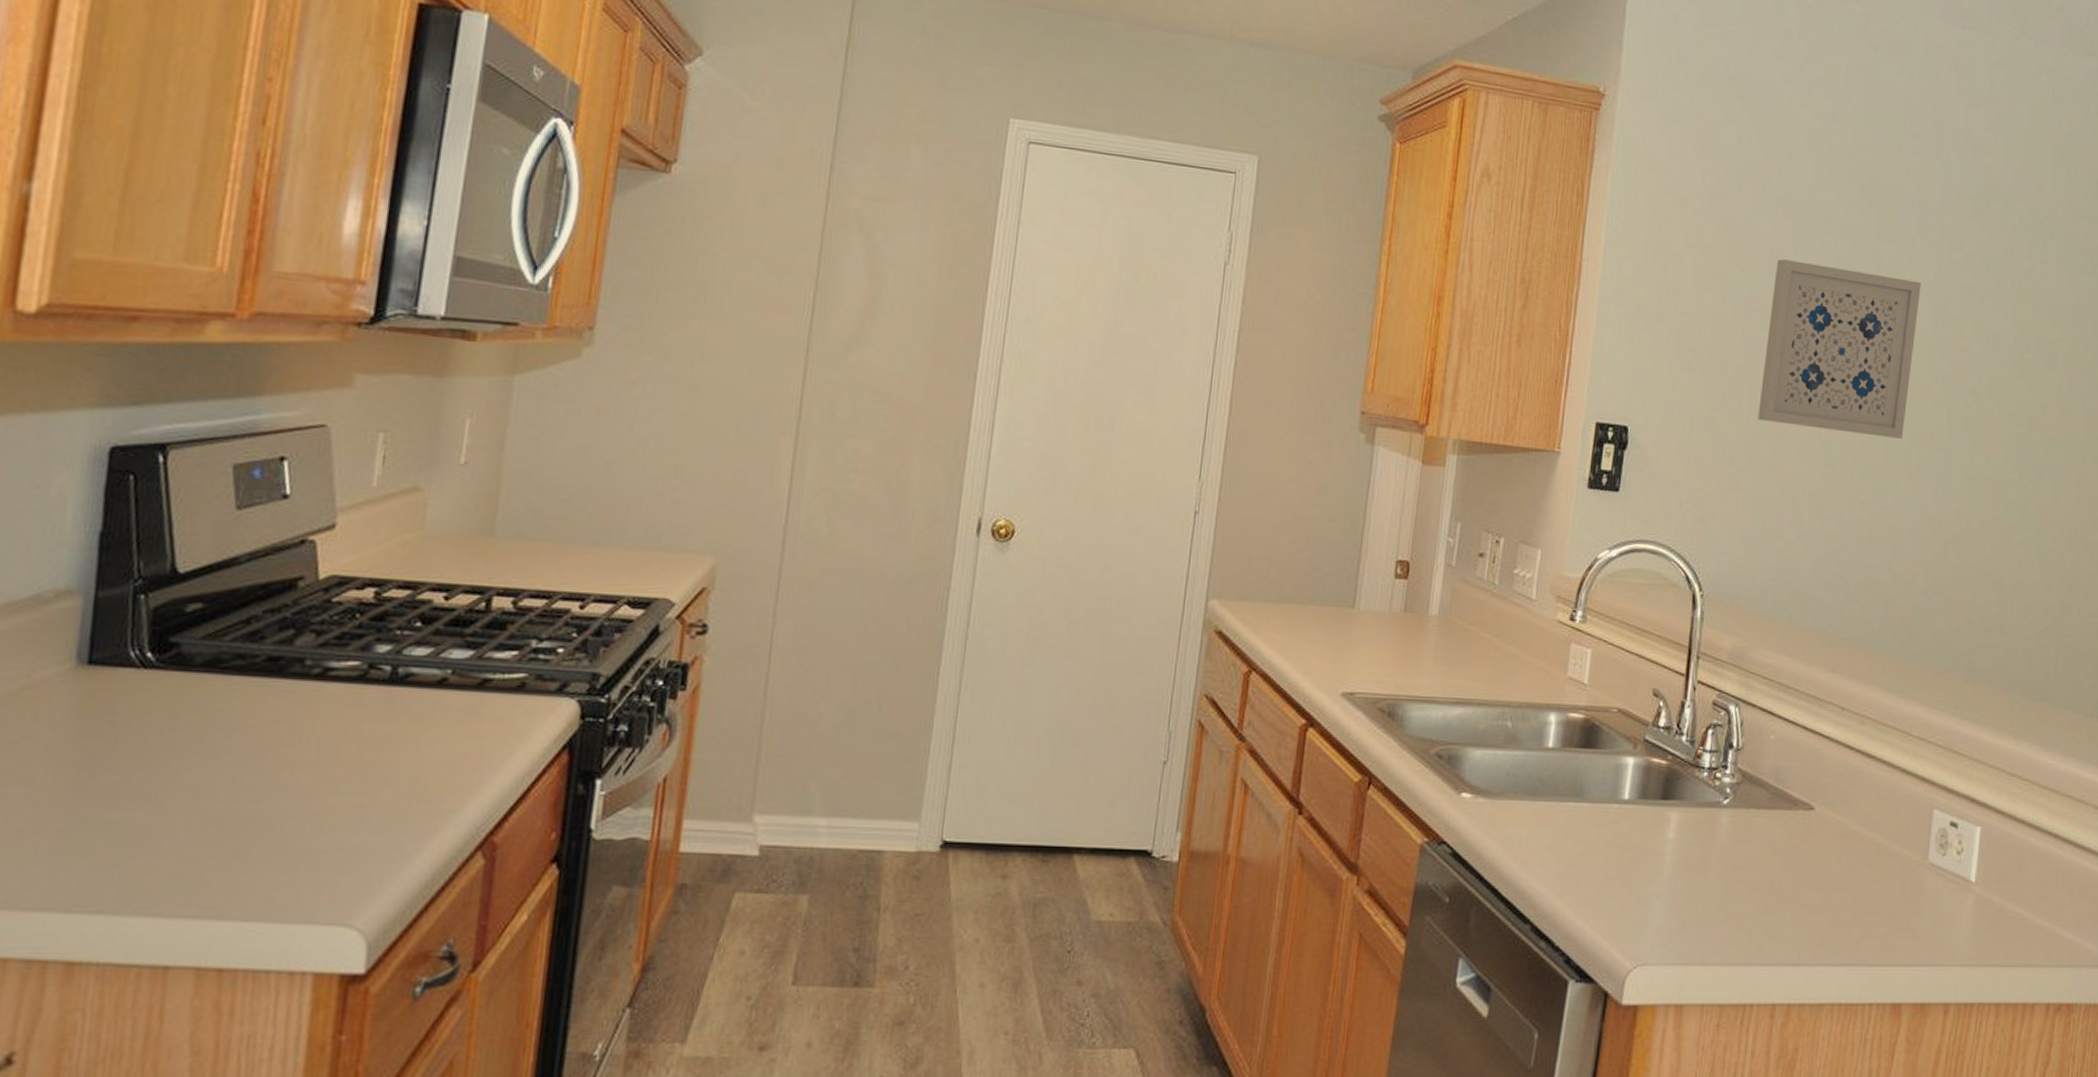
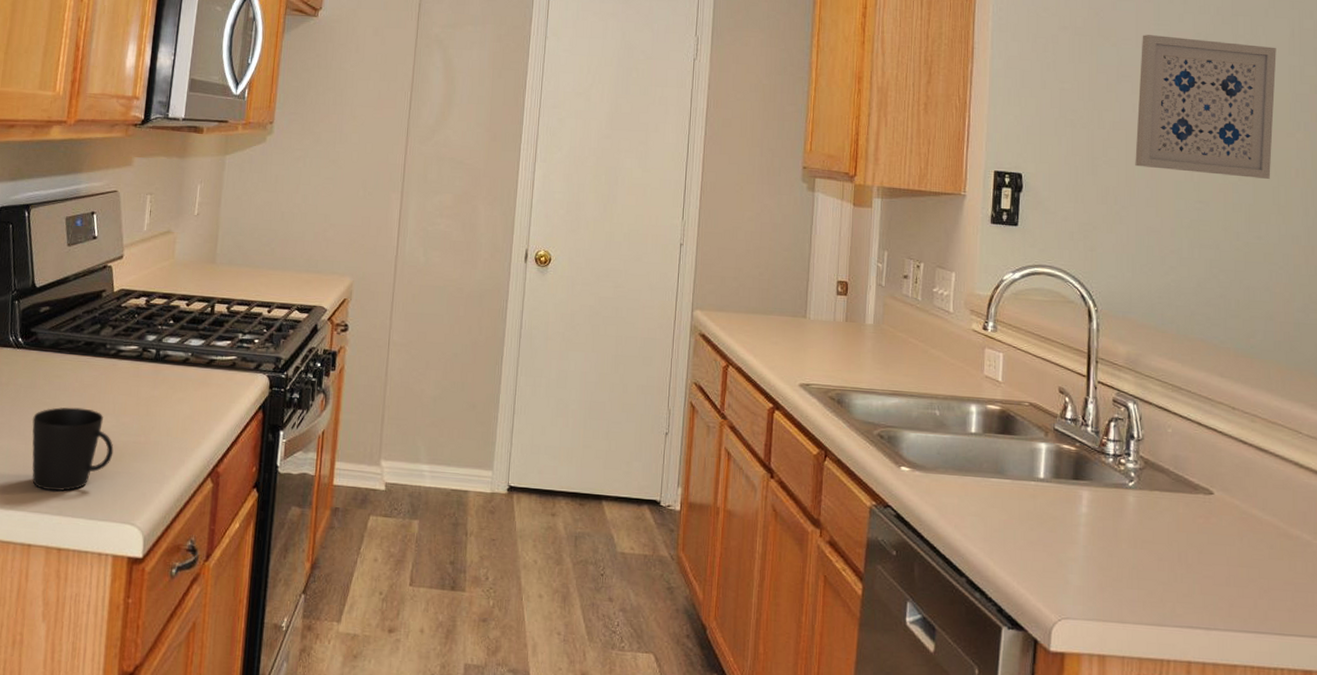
cup: none [171,756,317,884] -> present [32,407,114,491]

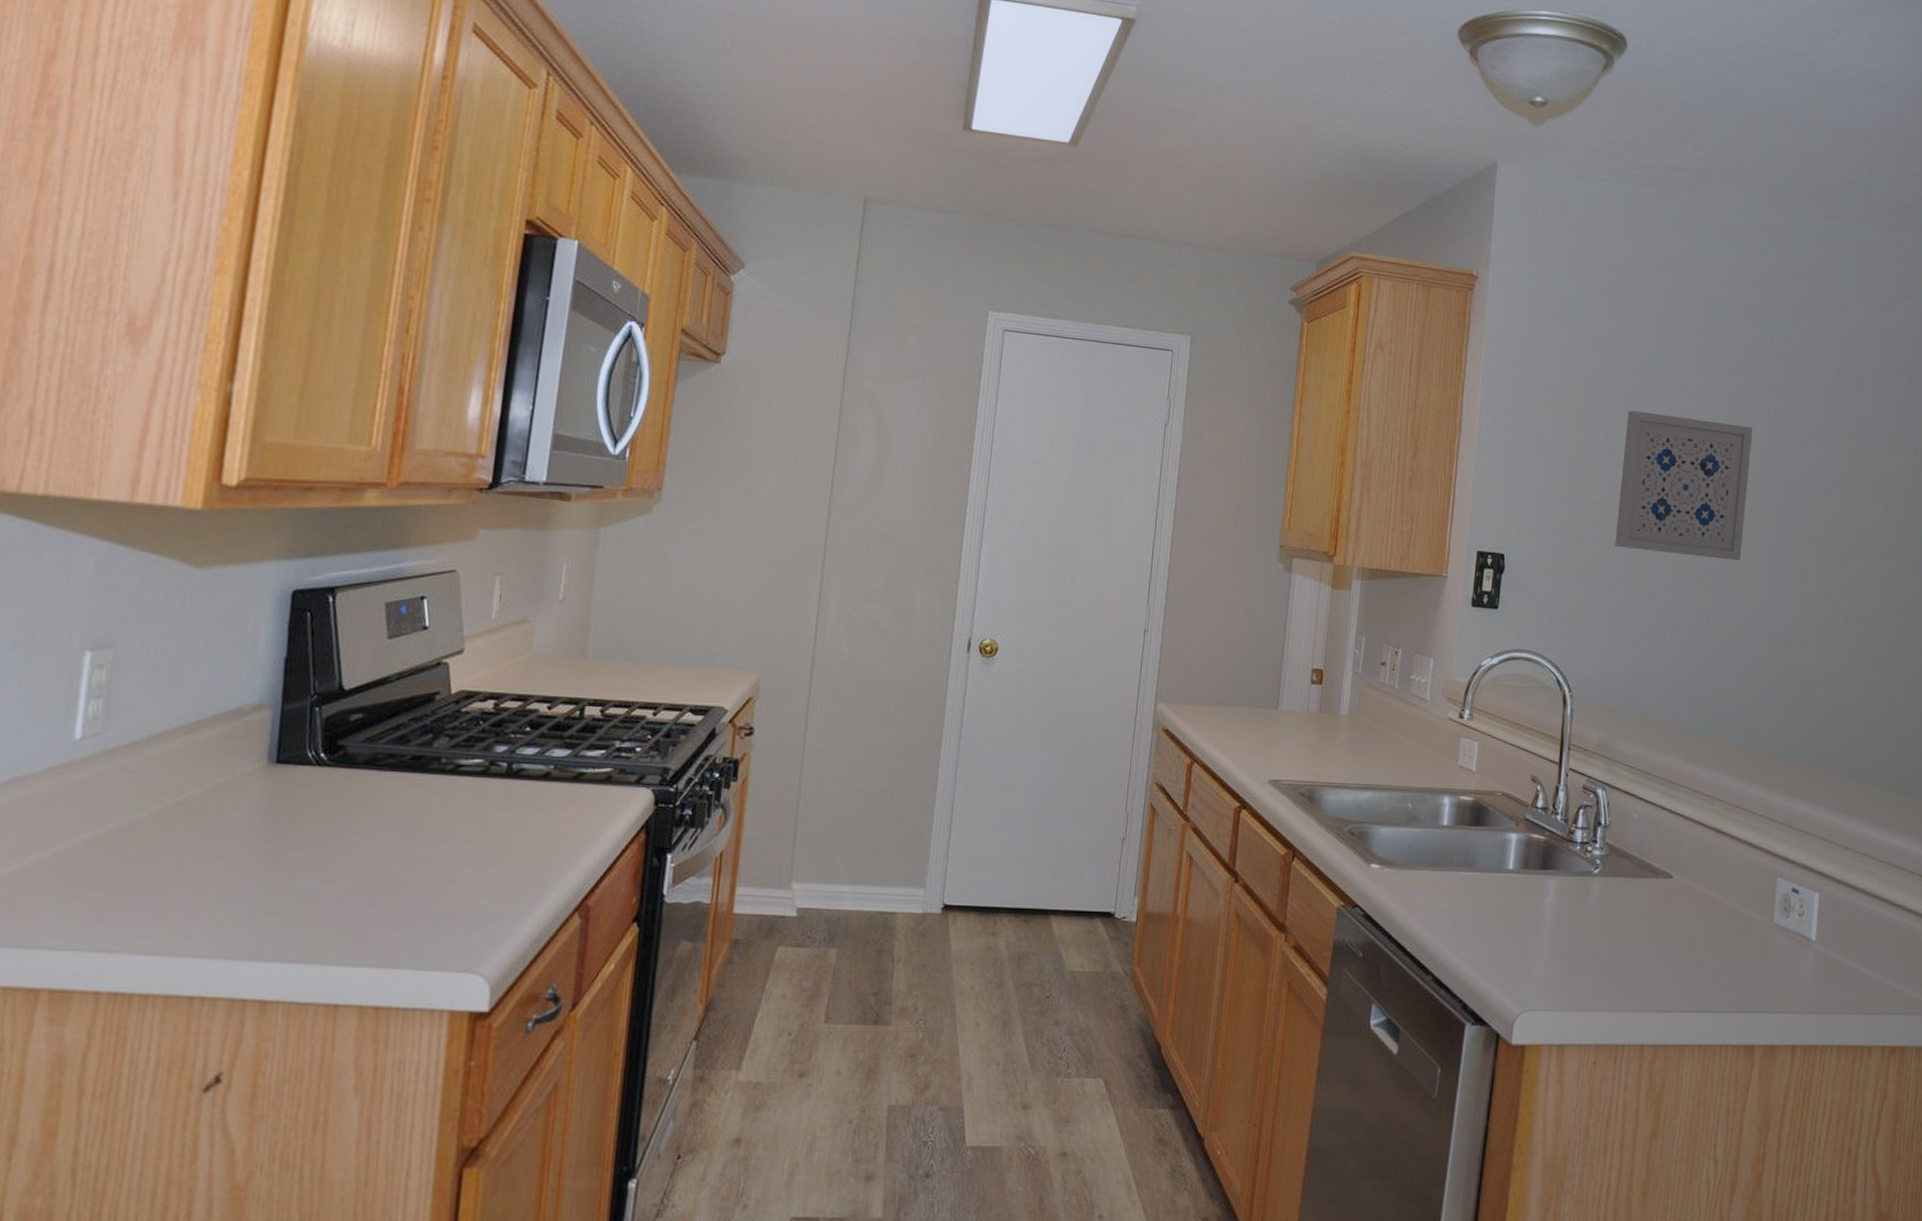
cup: present [32,407,114,491] -> none [339,836,451,939]

